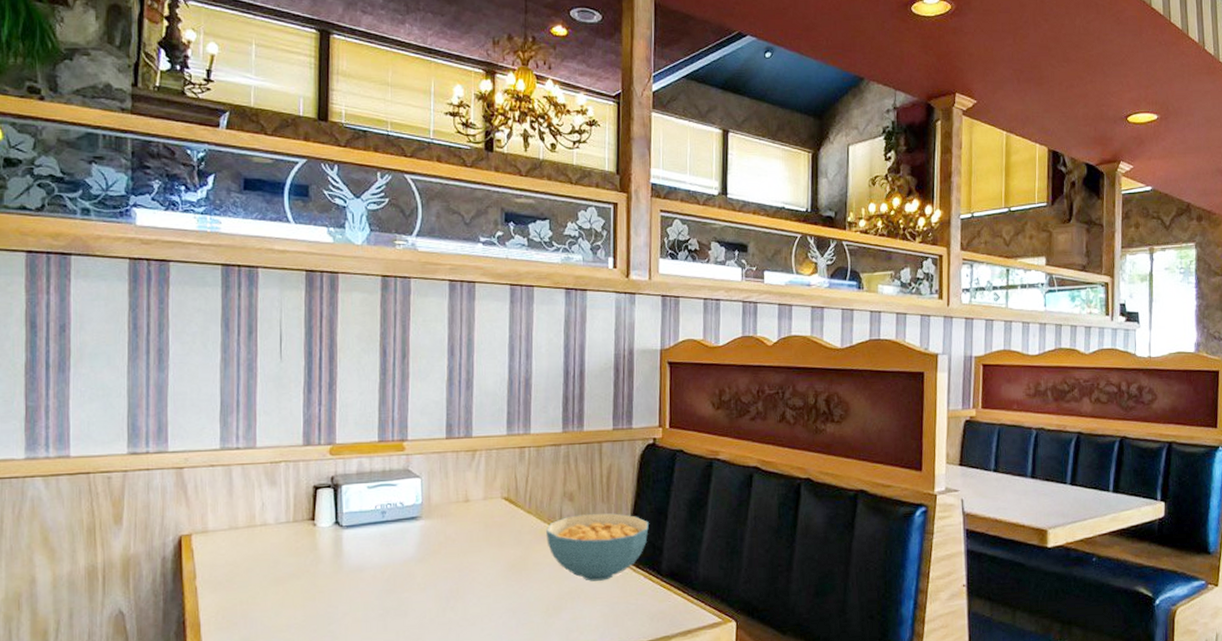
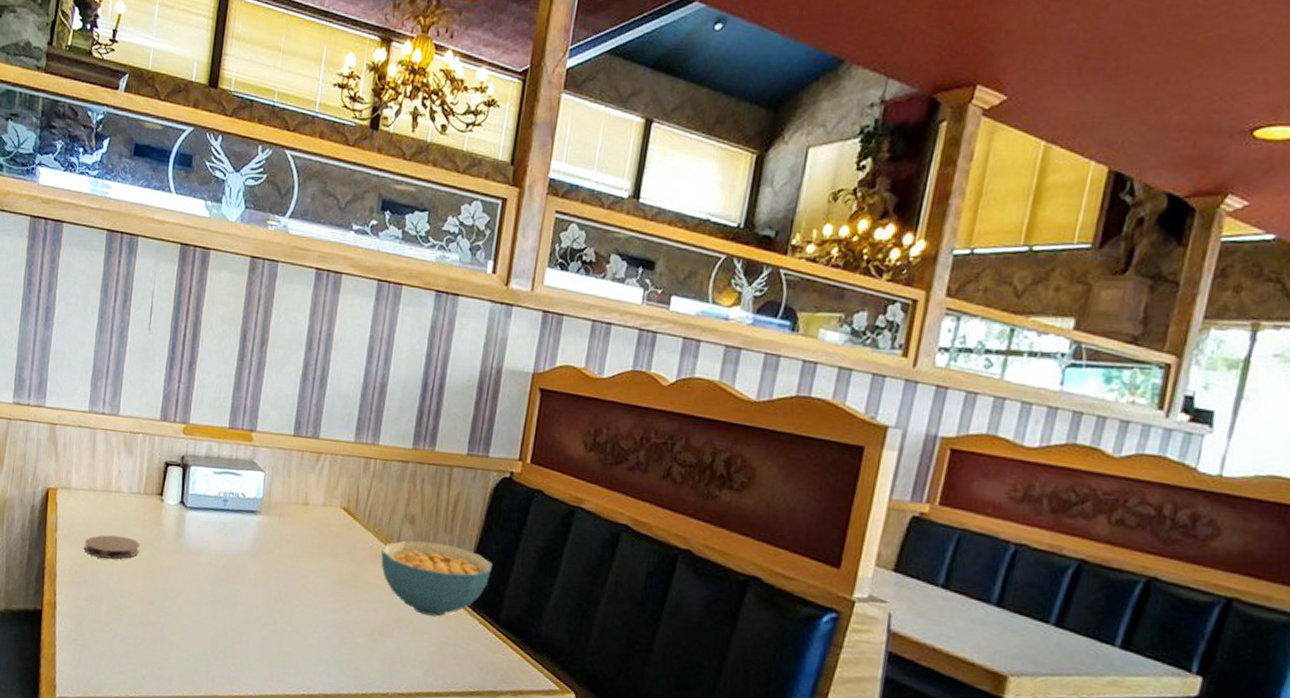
coaster: none [230,569,295,596] -> present [83,535,140,559]

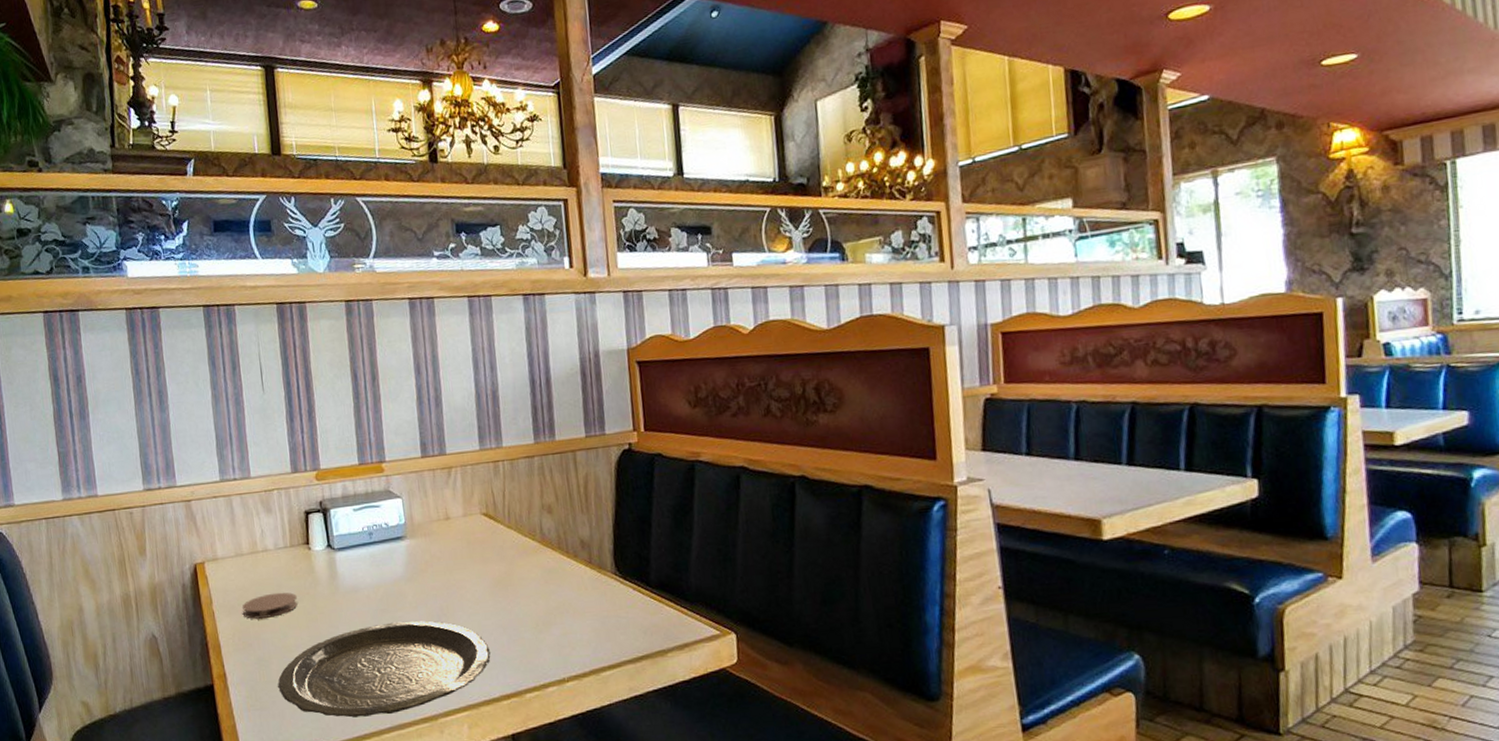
plate: none [102,591,320,684] -> present [277,621,491,718]
cereal bowl: present [380,540,493,617] -> none [528,524,633,595]

